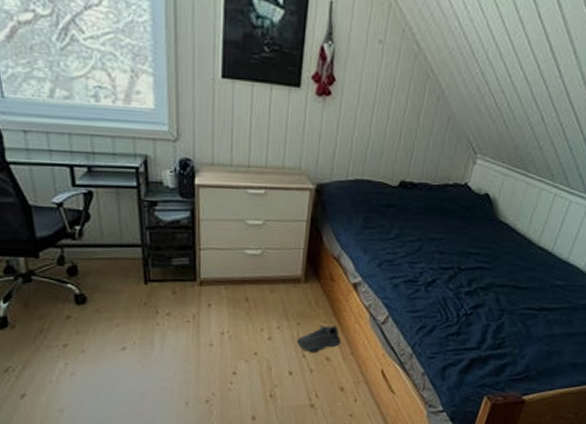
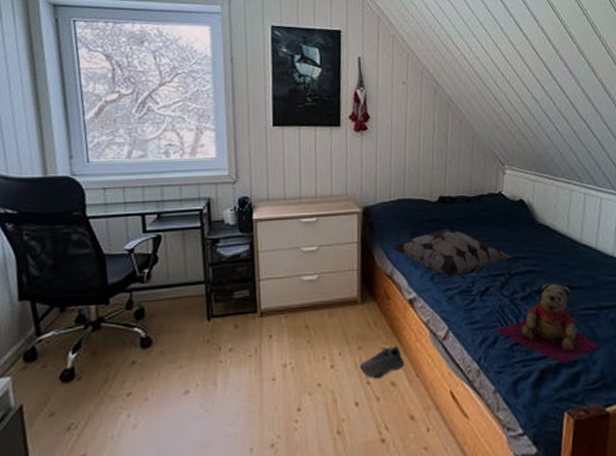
decorative pillow: none [343,217,465,266] -> present [392,229,512,277]
teddy bear: none [436,281,532,356] -> present [497,283,600,365]

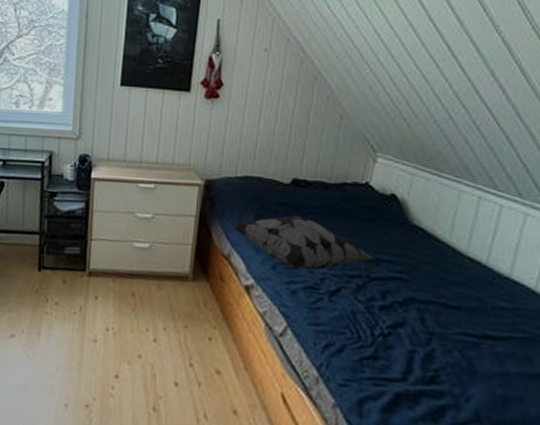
shoe: present [359,345,404,378] -> none [183,329,232,362]
teddy bear: present [497,283,600,365] -> none [345,296,478,394]

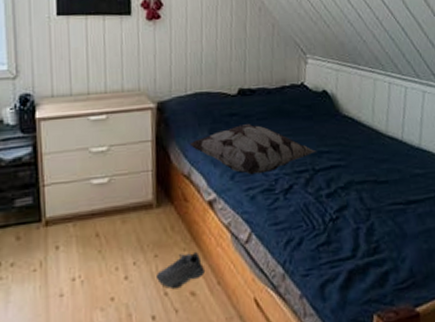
shoe: none [183,329,232,362] -> present [155,251,204,288]

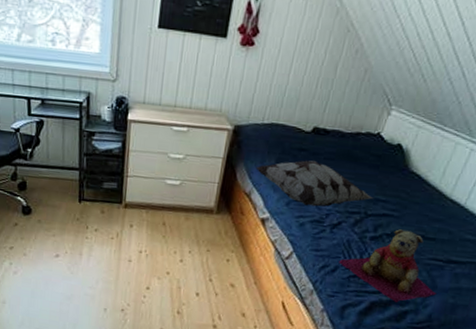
shoe: present [155,251,204,288] -> none [204,253,246,278]
teddy bear: none [302,178,409,264] -> present [339,229,436,303]

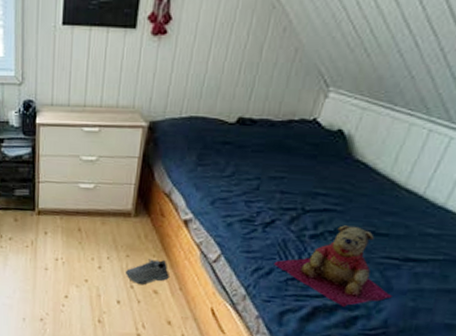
shoe: none [204,253,246,278] -> present [124,258,169,285]
decorative pillow: present [255,160,373,207] -> none [175,154,311,205]

